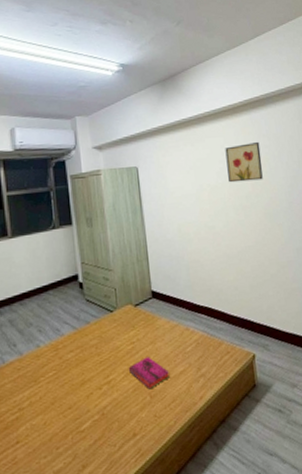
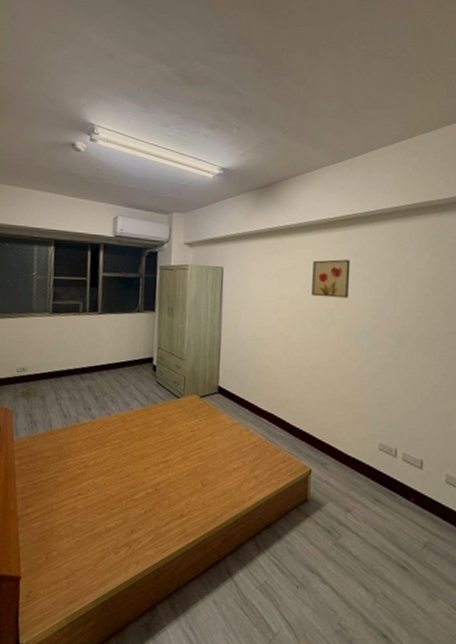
hardback book: present [128,356,169,390] -> none [185,447,223,478]

